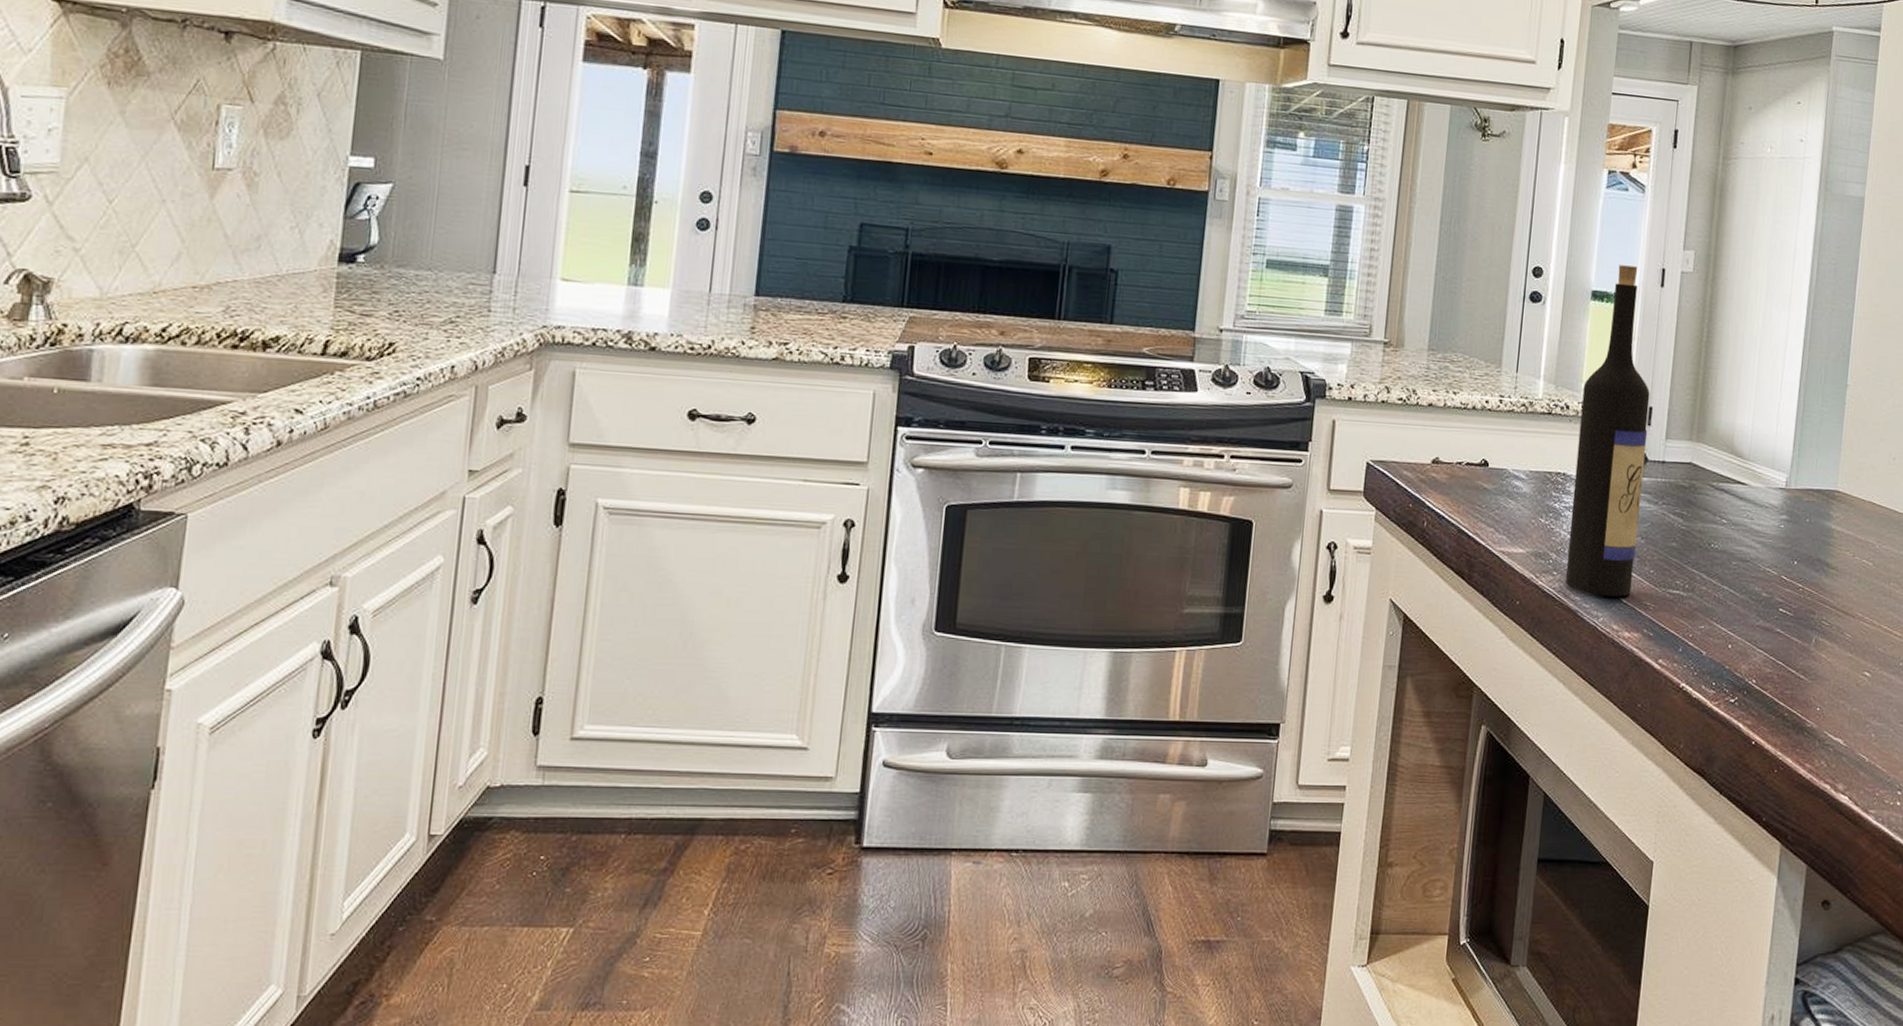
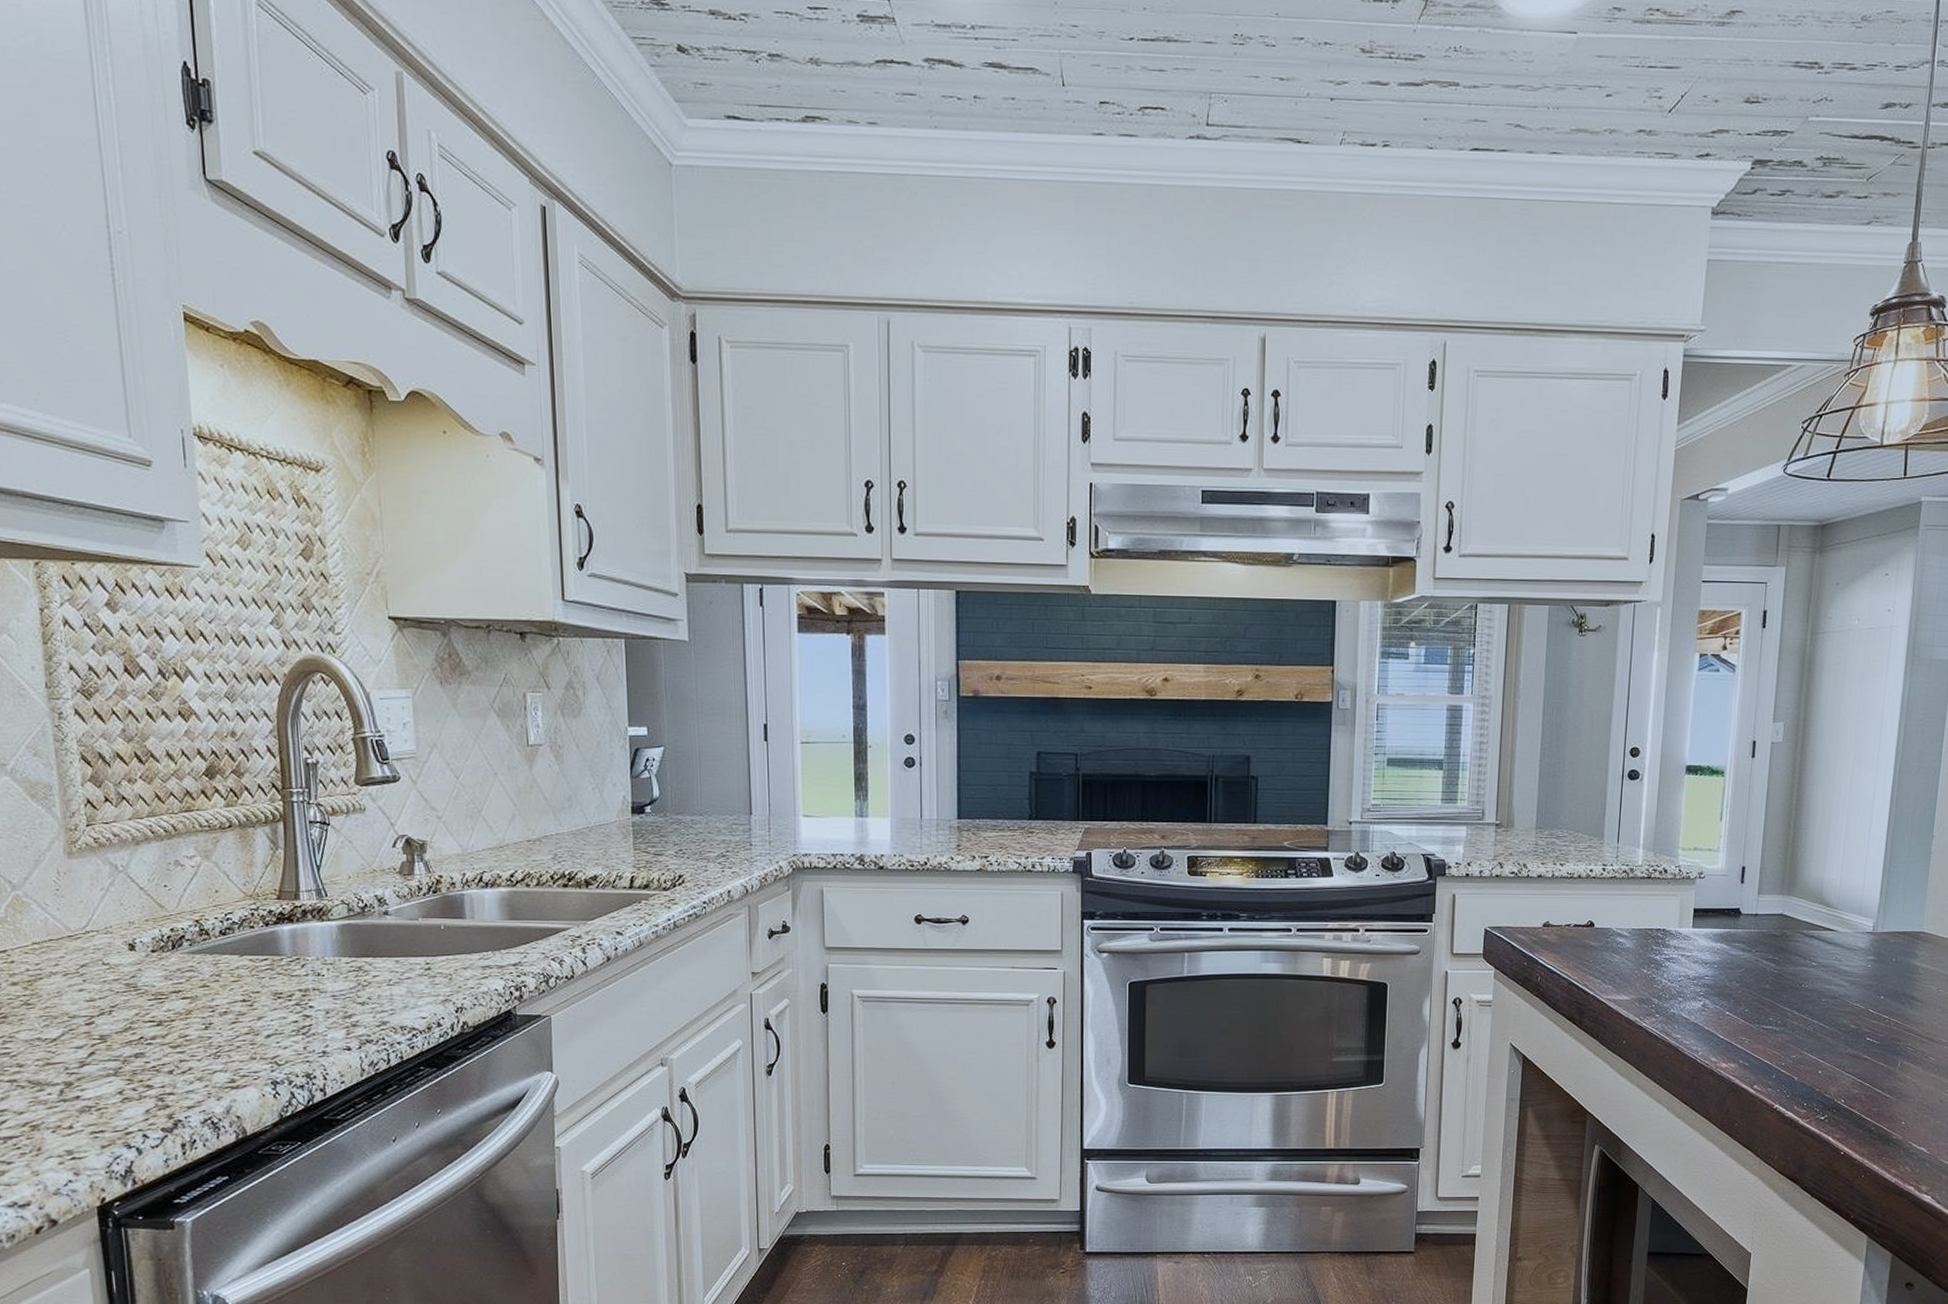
wine bottle: present [1565,265,1650,597] -> none [1666,740,1743,1033]

